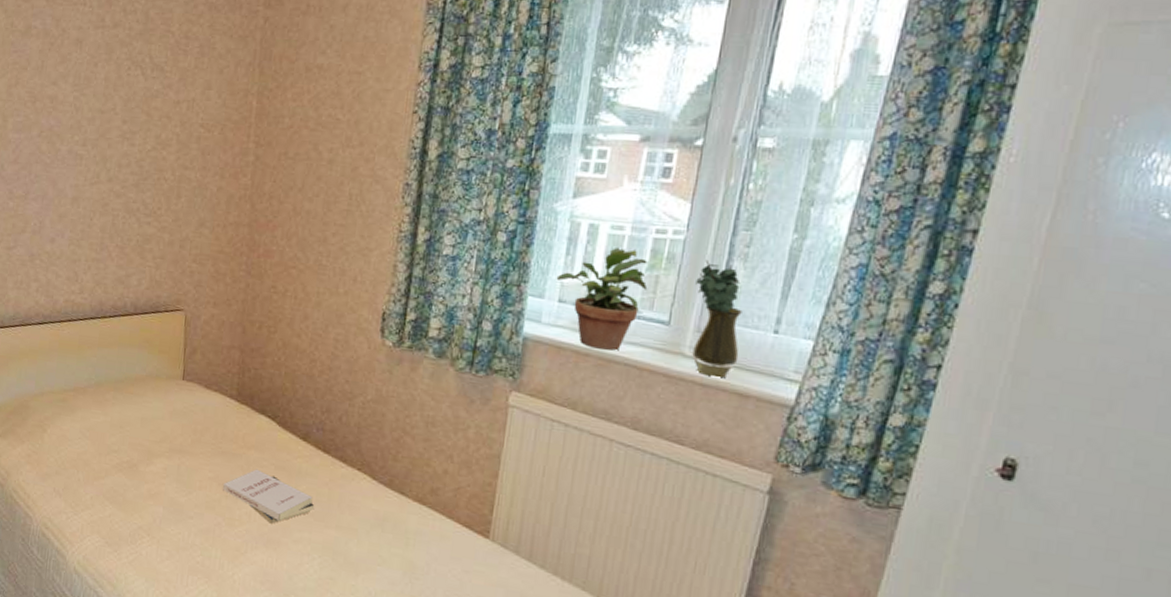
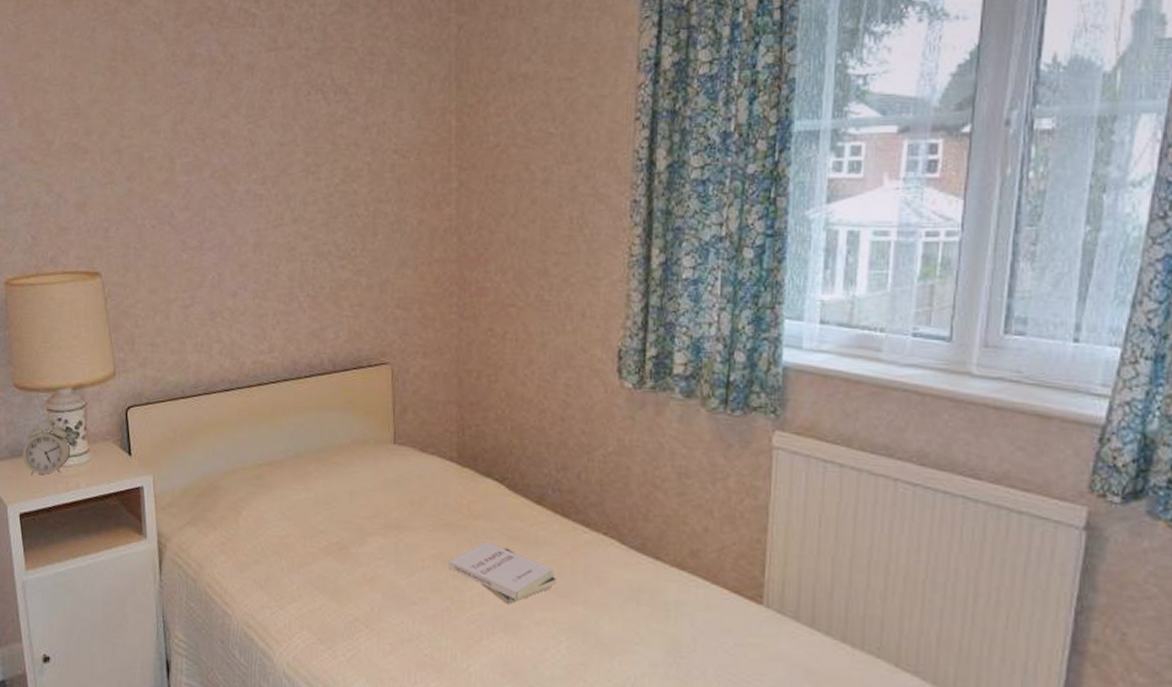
potted plant: present [556,248,648,352] -> none [815,257,922,377]
vase: present [692,259,742,378] -> none [977,262,1035,399]

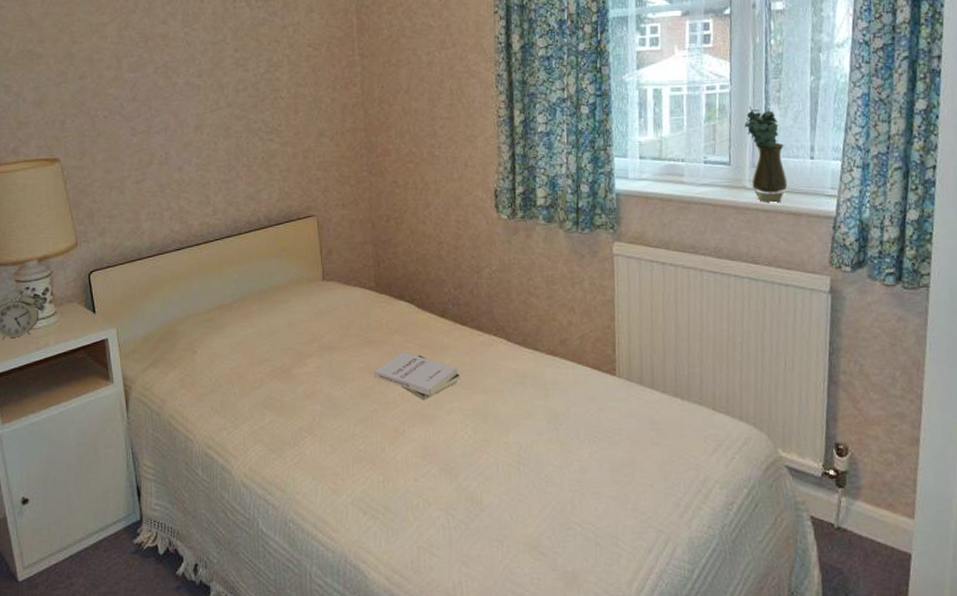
vase: none [977,262,1035,399] -> present [744,106,788,203]

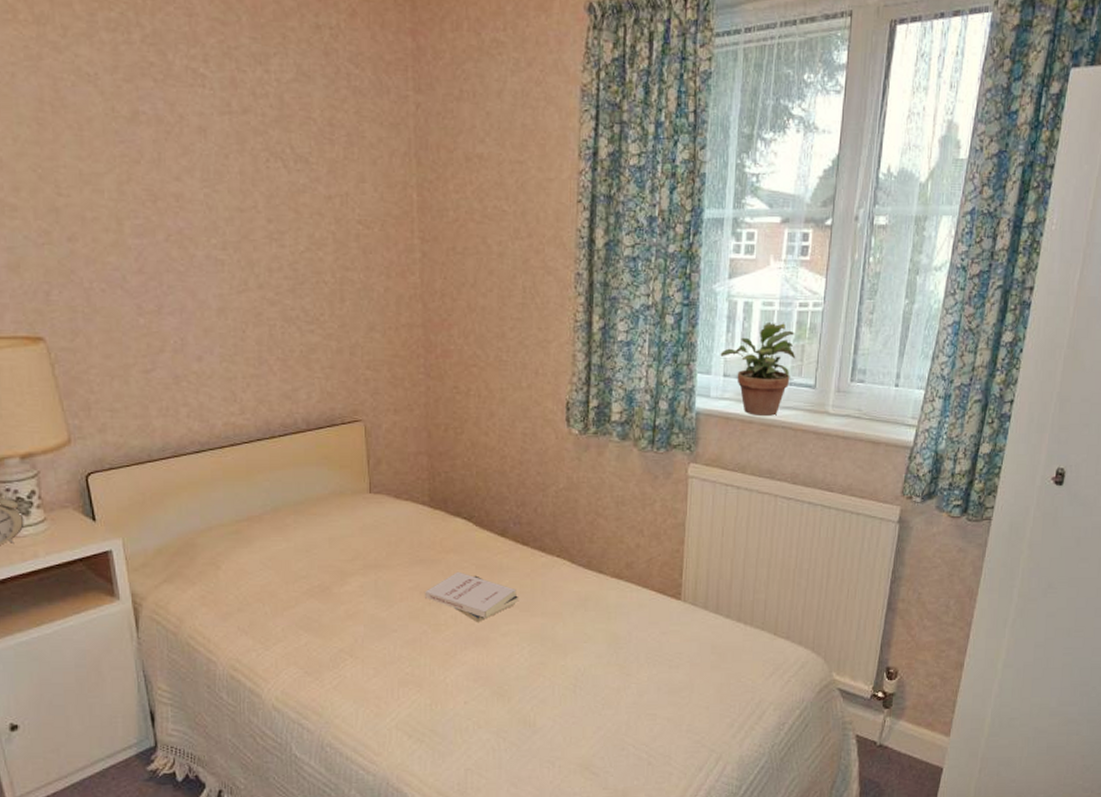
potted plant: none [634,106,709,195] -> present [720,323,796,417]
vase: present [744,106,788,203] -> none [834,327,871,430]

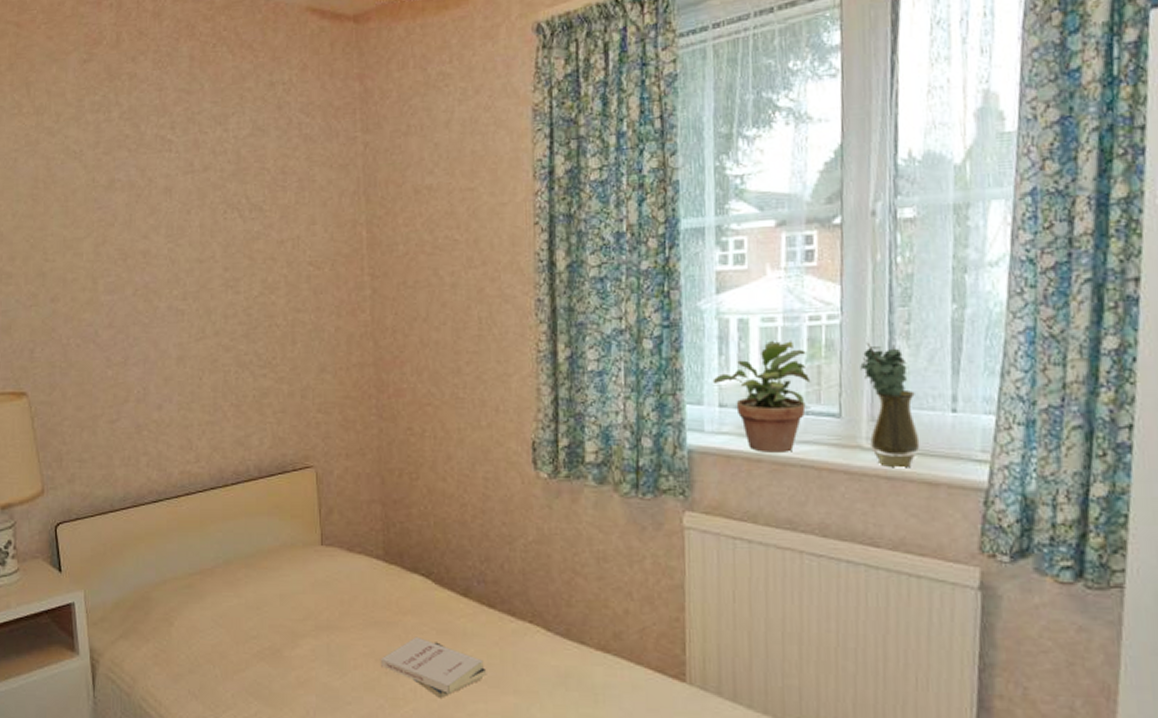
vase: none [834,327,871,430] -> present [860,342,920,468]

